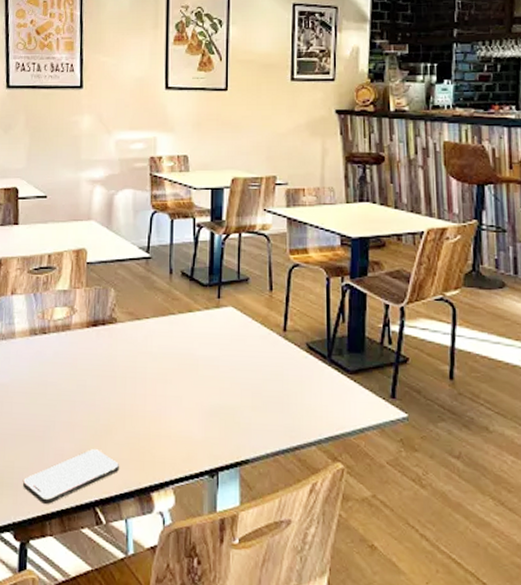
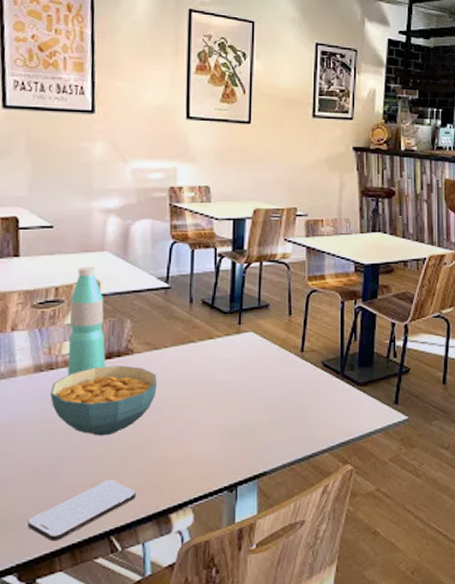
cereal bowl: none [43,333,139,404] -> present [51,365,157,436]
water bottle: none [58,234,92,341] -> present [67,266,106,376]

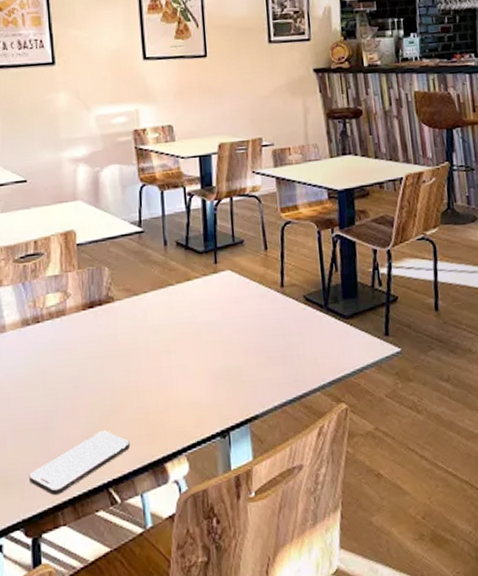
cereal bowl: present [51,365,157,436] -> none [39,314,140,387]
water bottle: present [67,266,106,376] -> none [49,216,89,328]

